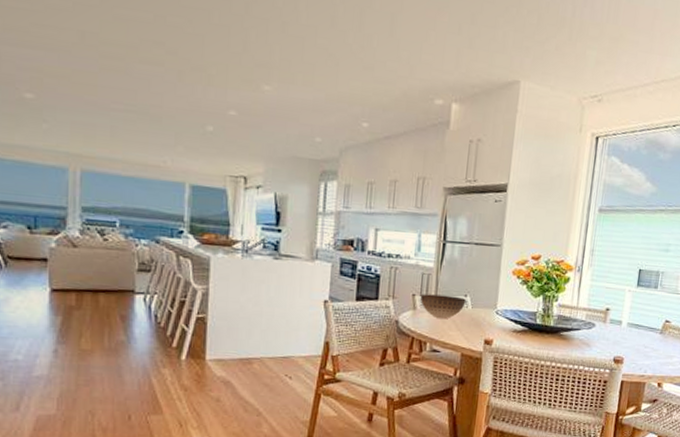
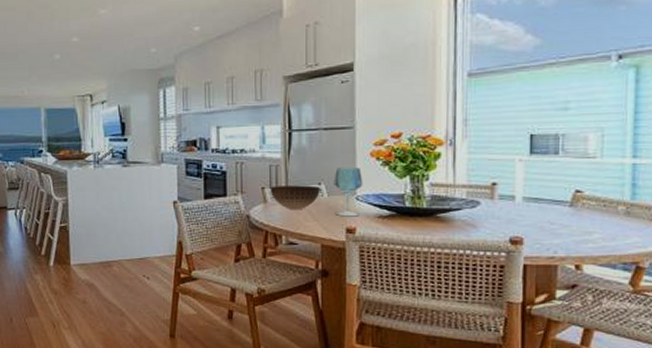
wine glass: none [476,282,504,330] -> present [333,167,363,217]

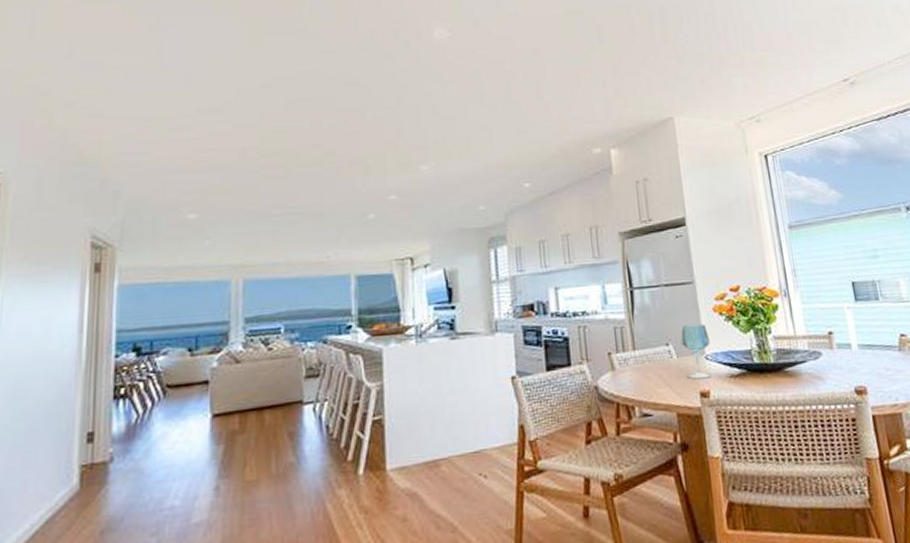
bowl: present [270,185,320,210] -> none [616,347,669,377]

